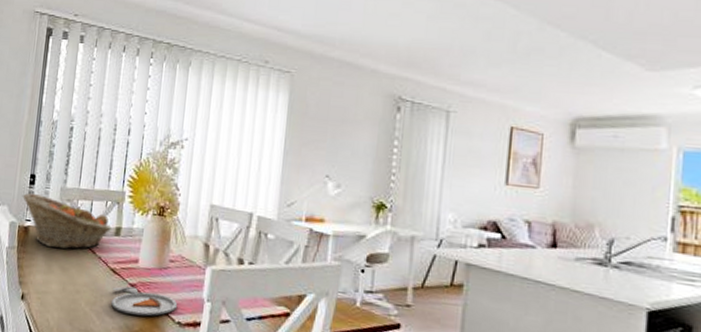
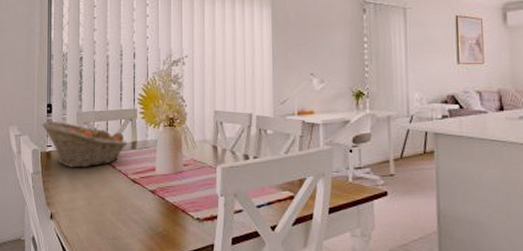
dinner plate: present [111,286,178,316] -> none [134,193,195,217]

